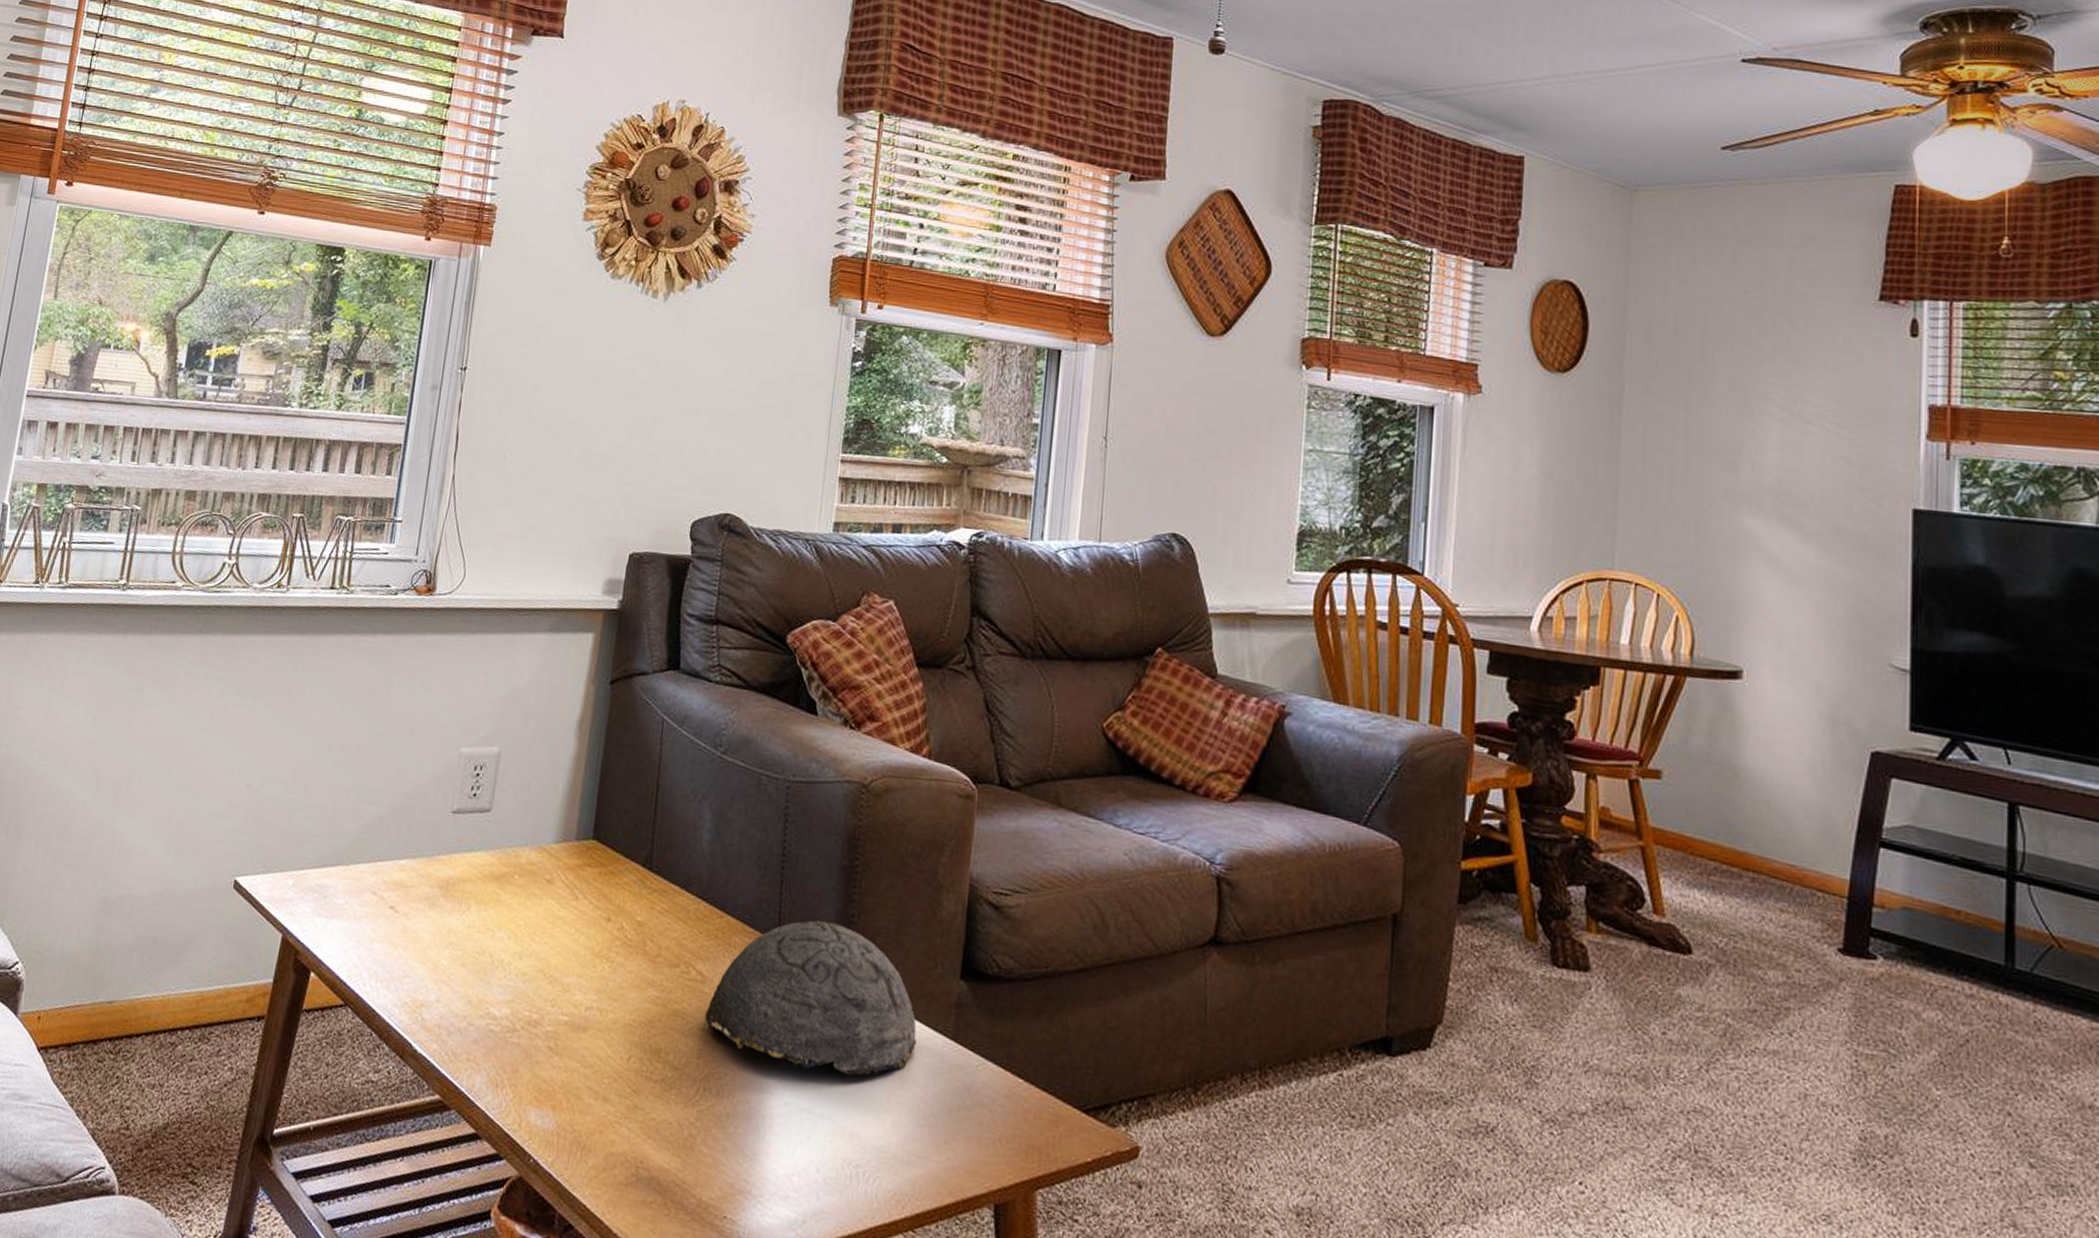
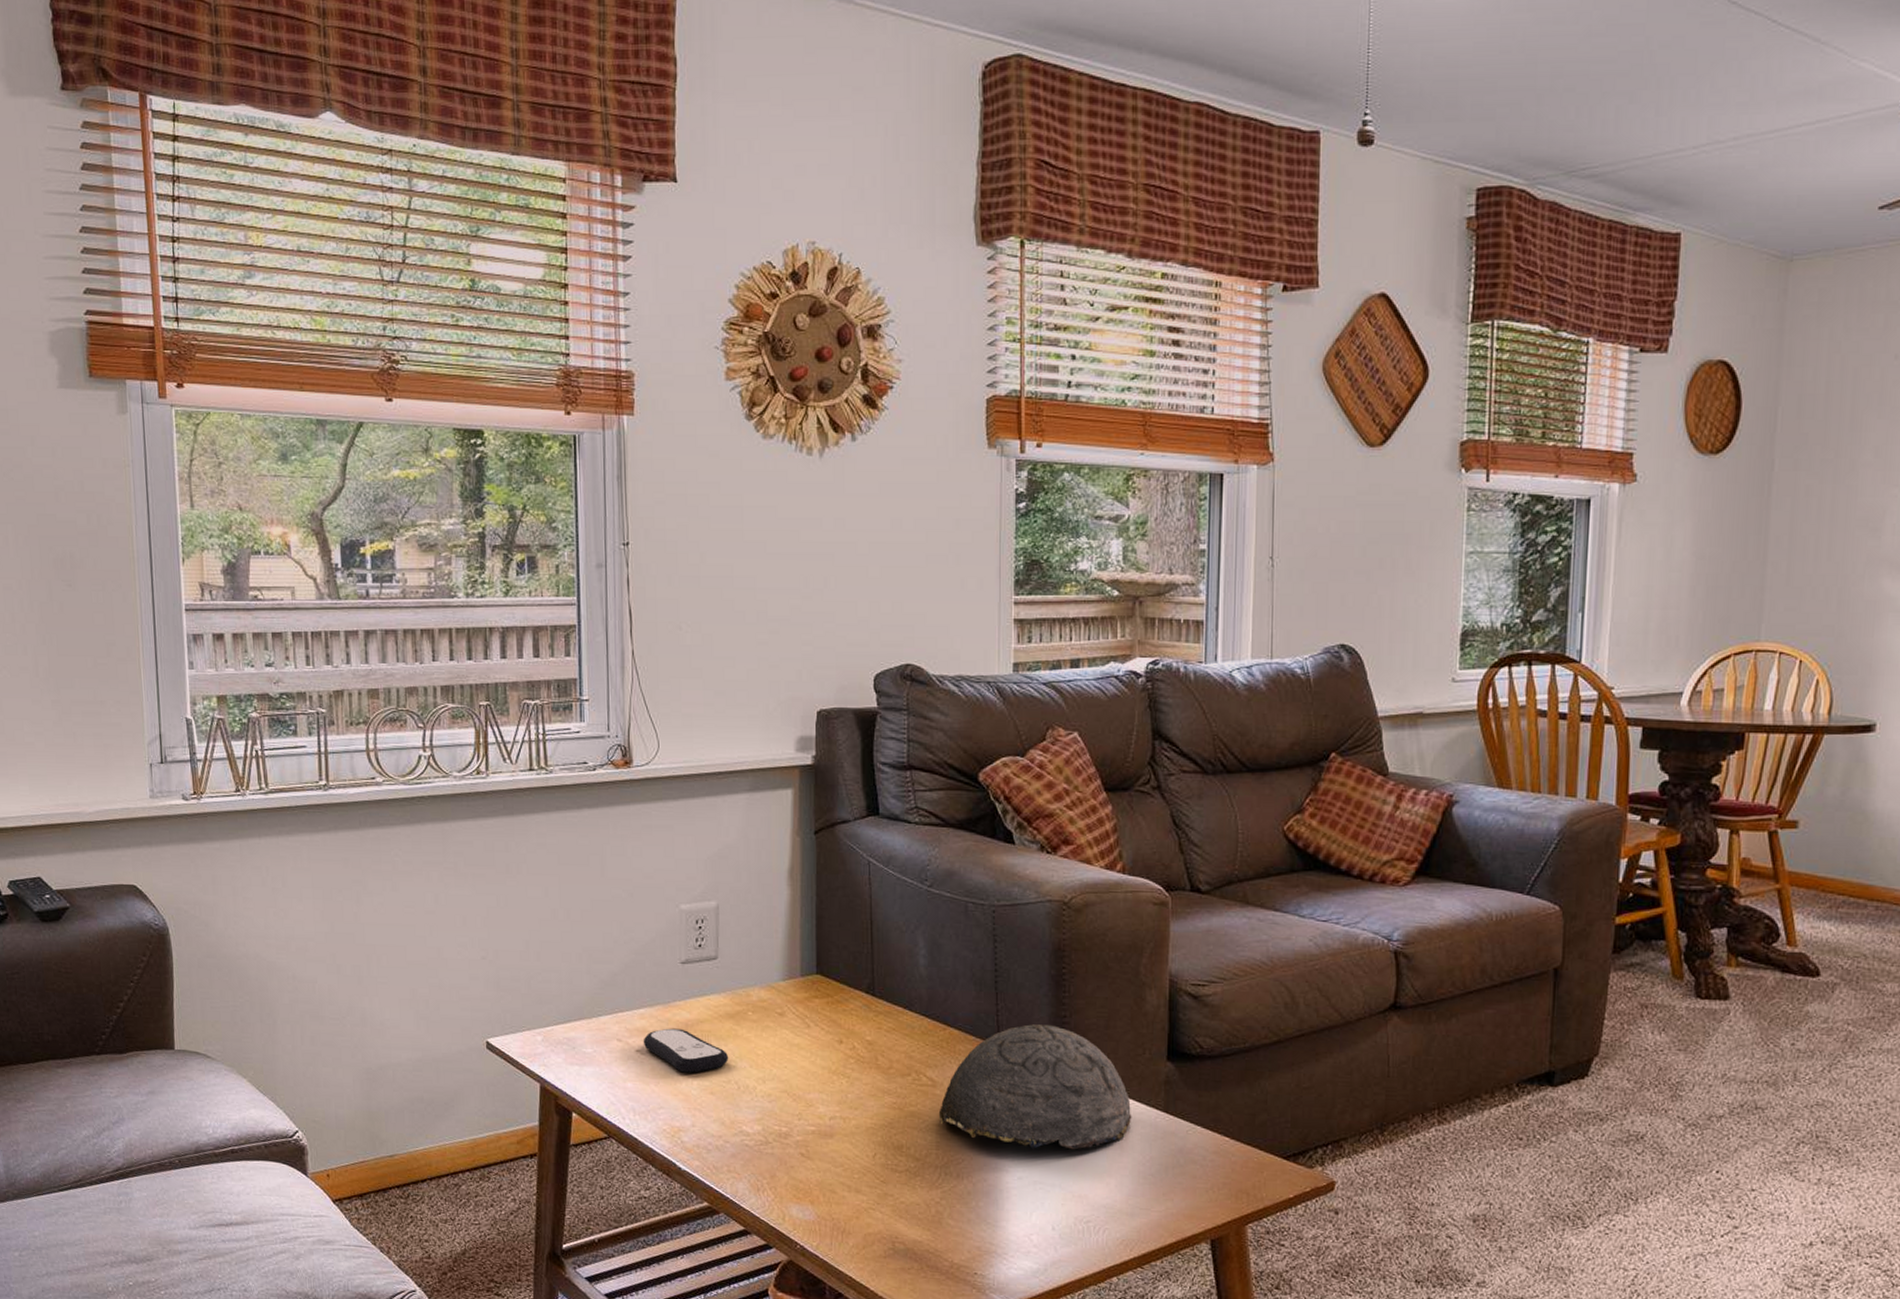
remote control: none [398,884,487,940] -> present [643,1028,729,1073]

